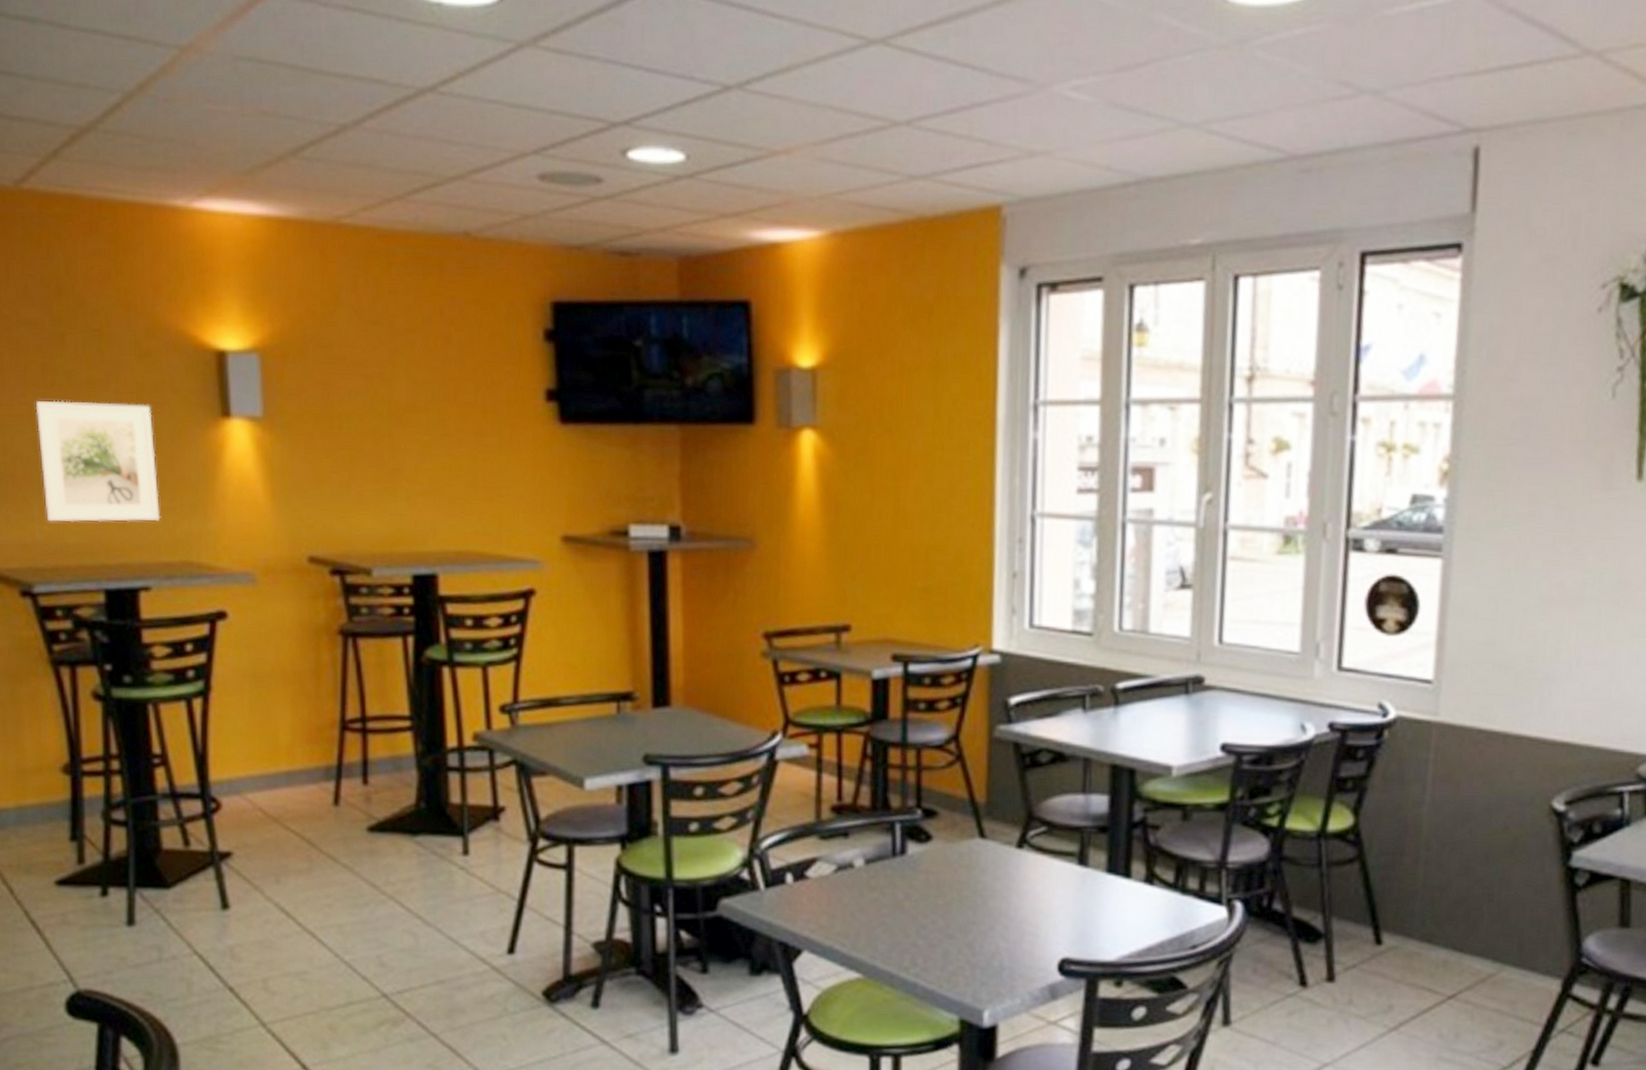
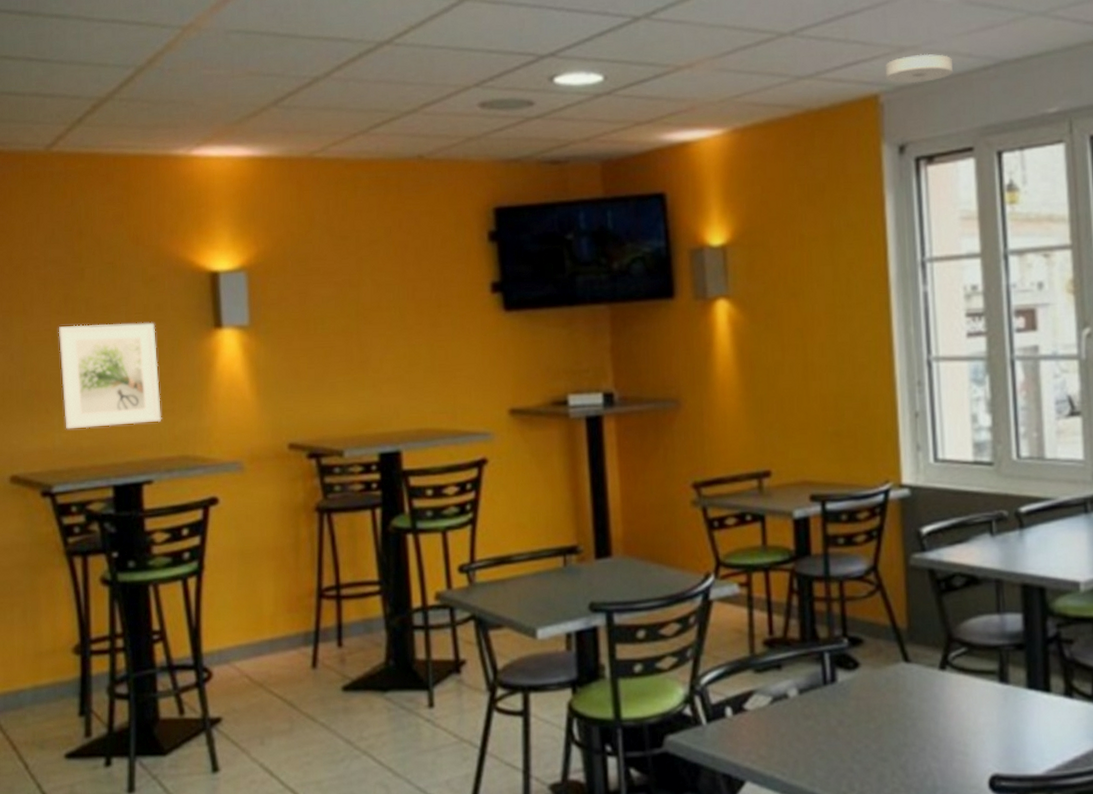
smoke detector: none [1011,161,1088,196] -> present [885,53,953,84]

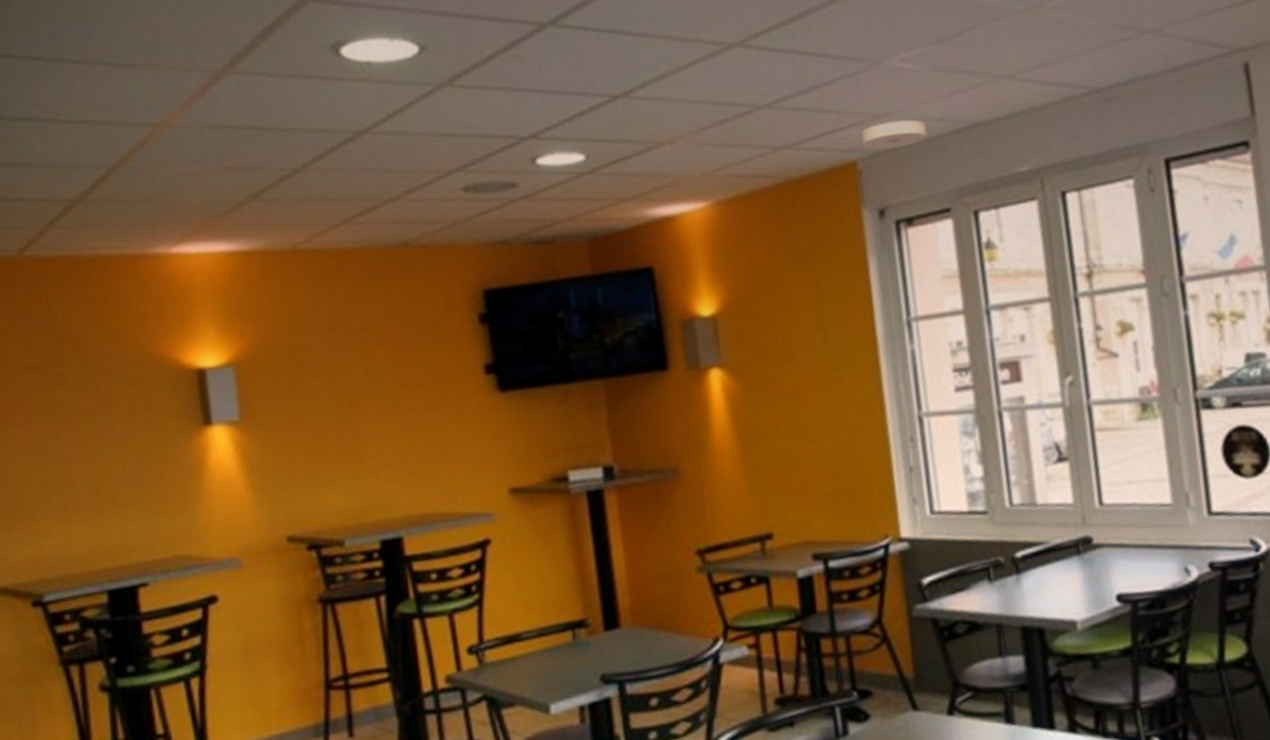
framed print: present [58,322,162,430] -> none [41,423,155,537]

